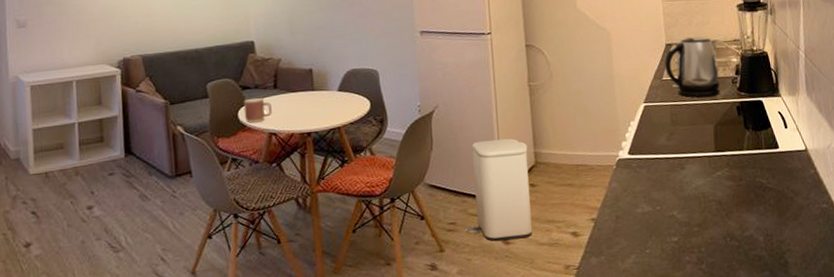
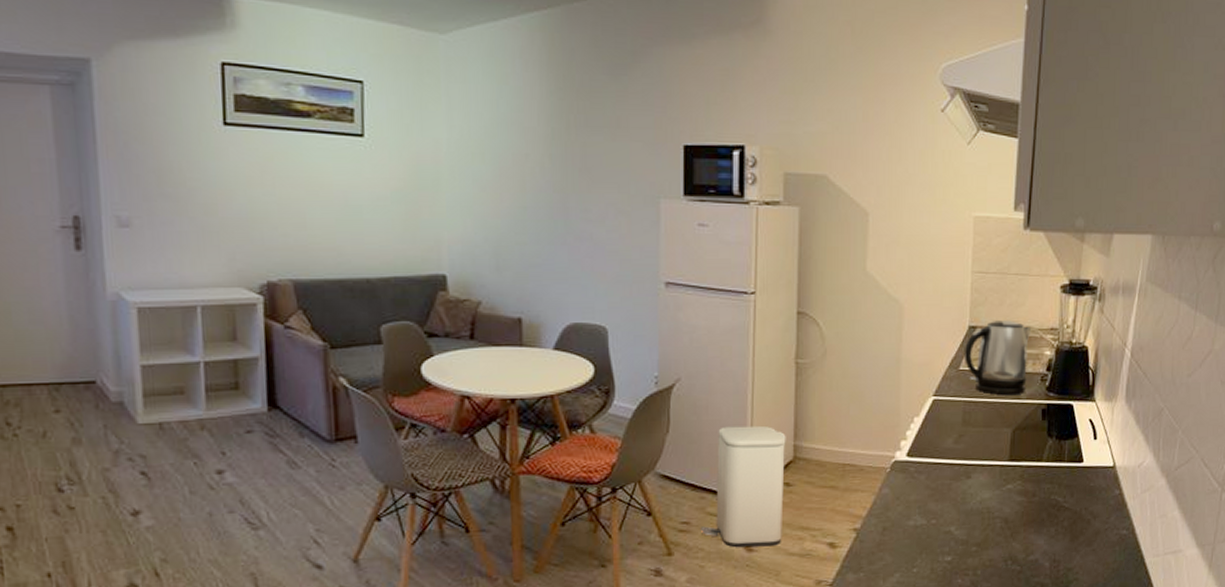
mug: present [243,97,272,123] -> none [428,349,466,381]

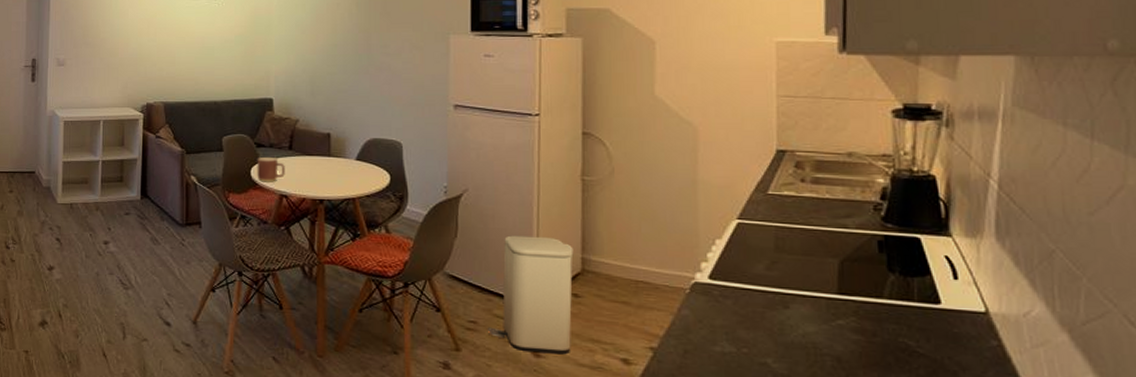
mug: none [428,349,466,381] -> present [257,156,285,182]
kettle: present [964,319,1031,395] -> none [772,144,856,223]

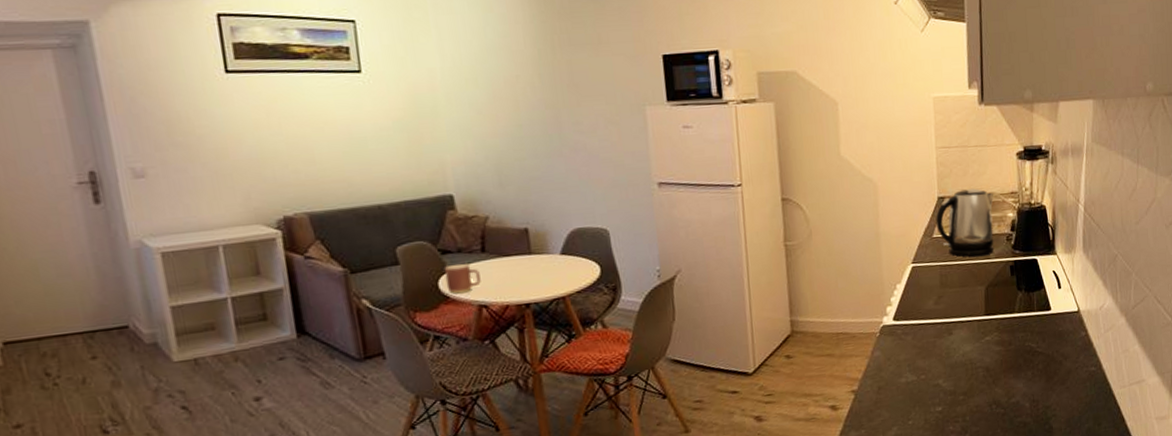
pedal bin: present [487,235,574,355] -> none [712,305,788,419]
kettle: none [772,144,856,223] -> present [935,188,994,257]

